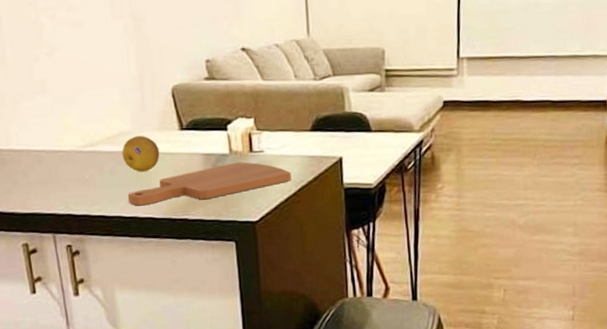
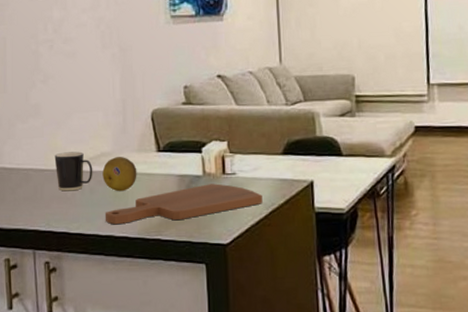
mug: none [68,131,112,173] -> present [54,151,93,192]

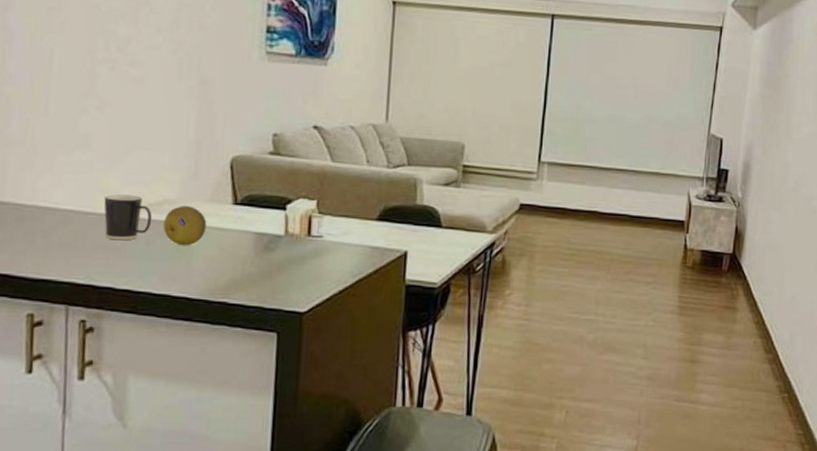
cutting board: present [104,183,263,225] -> none [161,245,350,283]

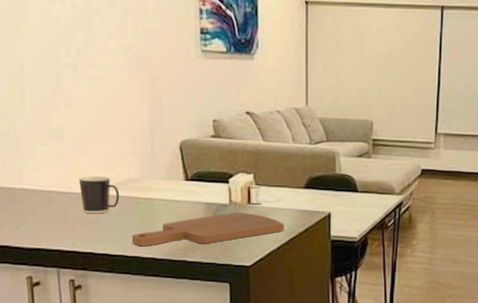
cutting board: none [161,245,350,283] -> present [131,212,284,247]
fruit: present [163,206,207,246] -> none [129,184,165,216]

